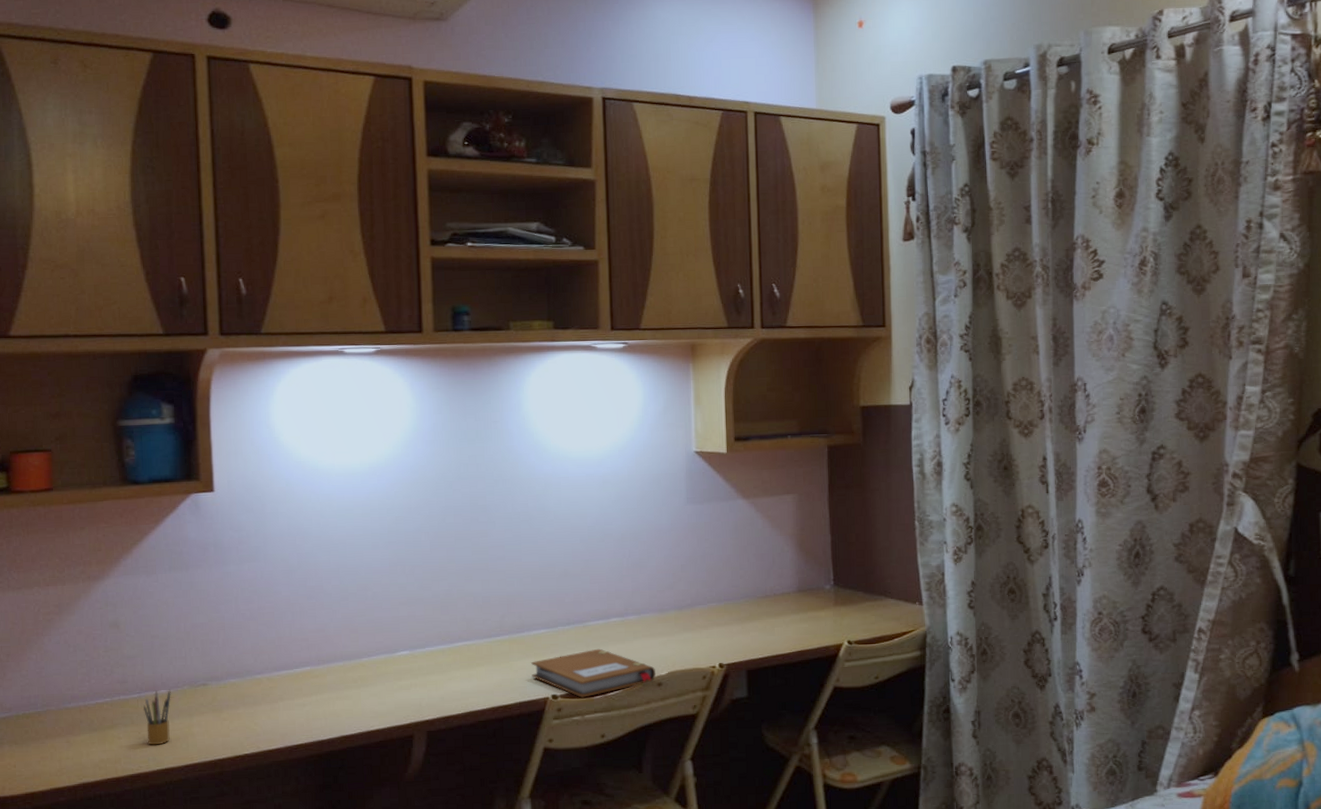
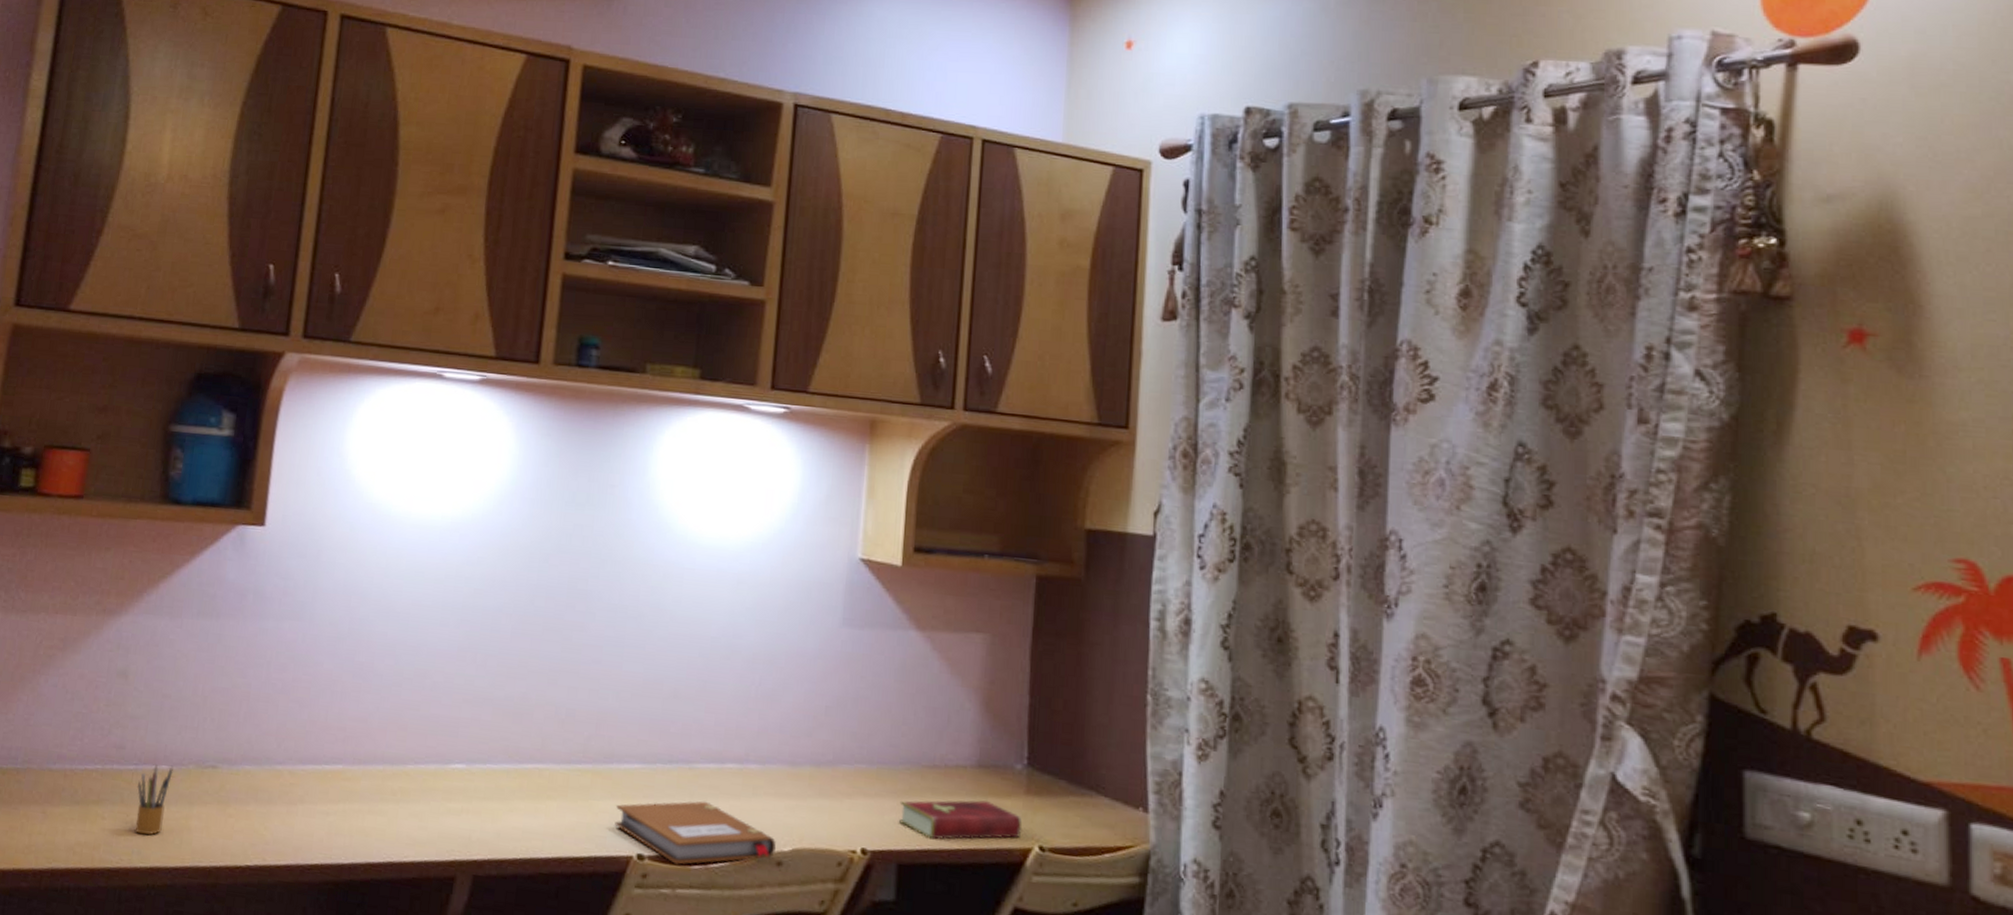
hardcover book: none [743,615,834,649] -> present [898,800,1023,840]

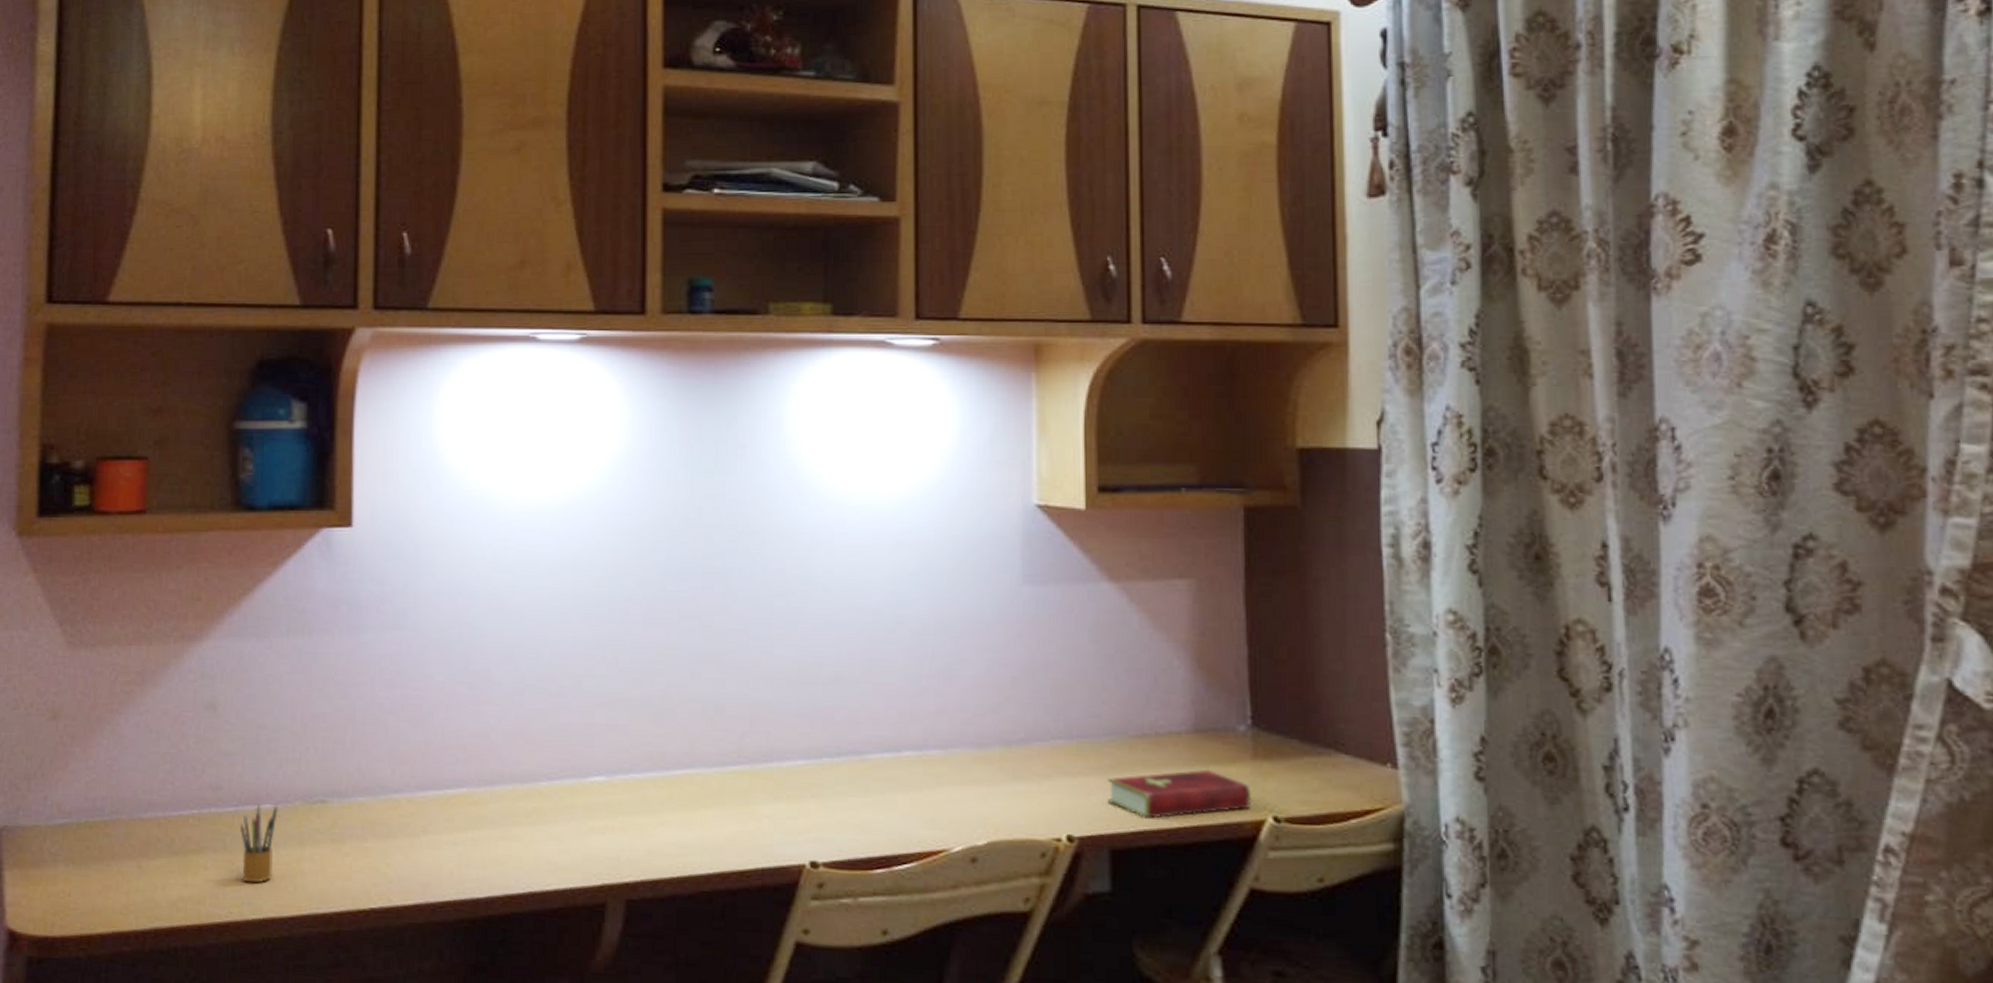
notebook: present [615,800,776,865] -> none [781,796,968,870]

